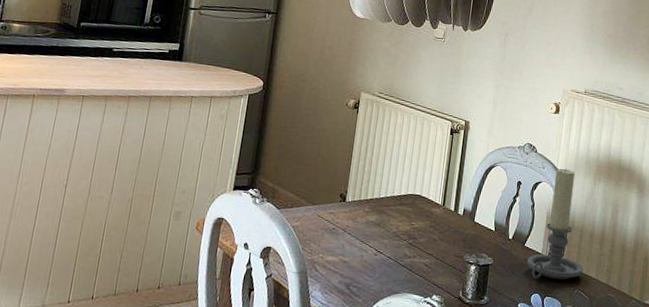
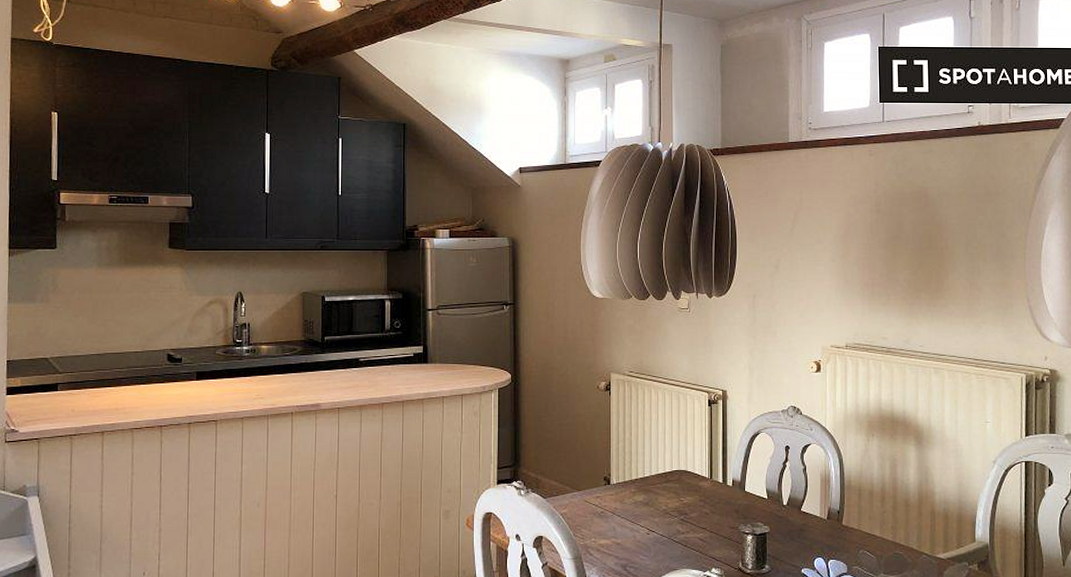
candle holder: present [526,168,583,280] -> none [805,428,866,543]

